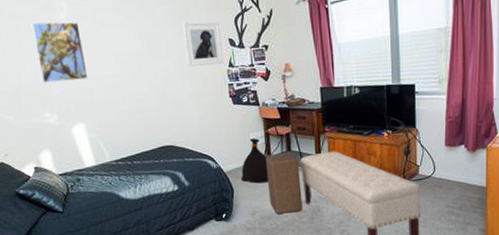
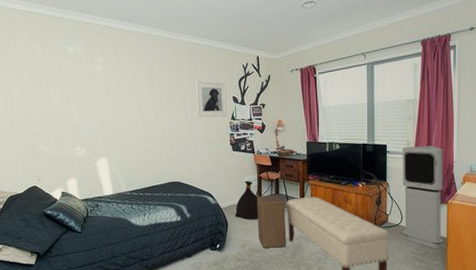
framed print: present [31,21,89,83] -> none [73,72,115,122]
air purifier: none [433,81,482,201] -> present [402,145,443,249]

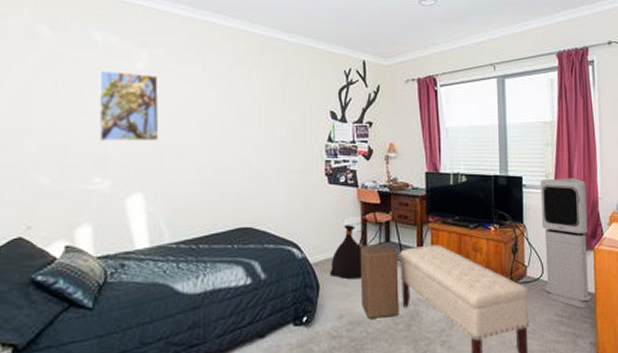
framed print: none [73,72,115,122] -> present [98,69,159,141]
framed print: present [195,81,228,117] -> none [280,89,323,137]

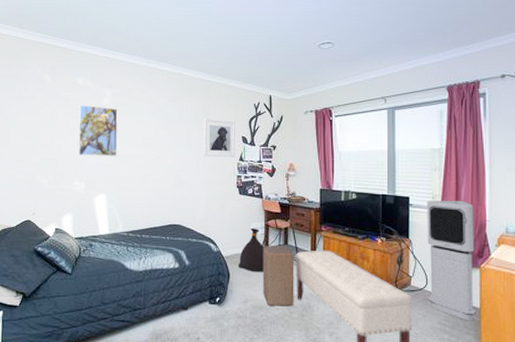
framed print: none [280,89,323,137] -> present [203,119,236,157]

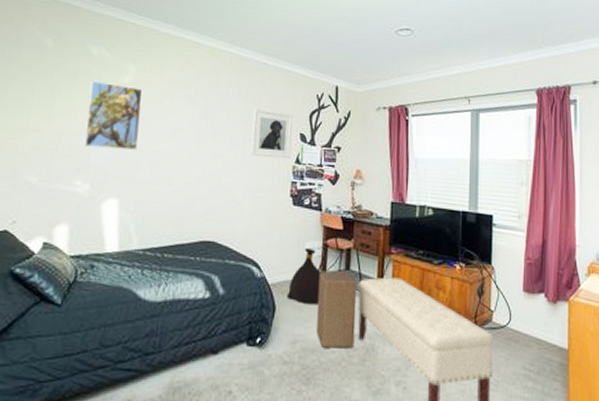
air purifier: present [427,200,476,321] -> none [512,220,564,365]

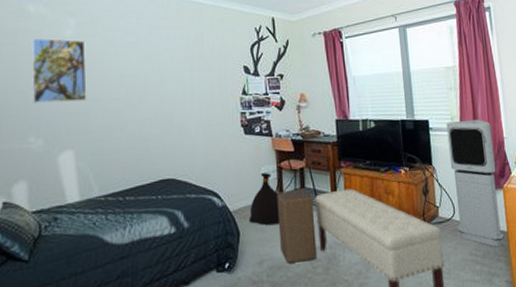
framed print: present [251,109,293,158] -> none [196,47,237,92]
air purifier: none [512,220,564,365] -> present [446,119,504,247]

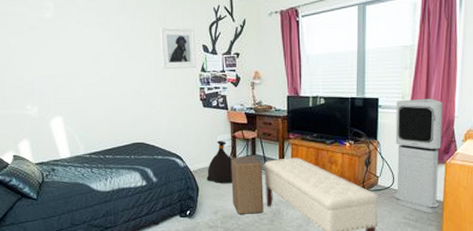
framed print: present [31,37,87,103] -> none [19,19,69,77]
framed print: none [196,47,237,92] -> present [159,27,197,69]

